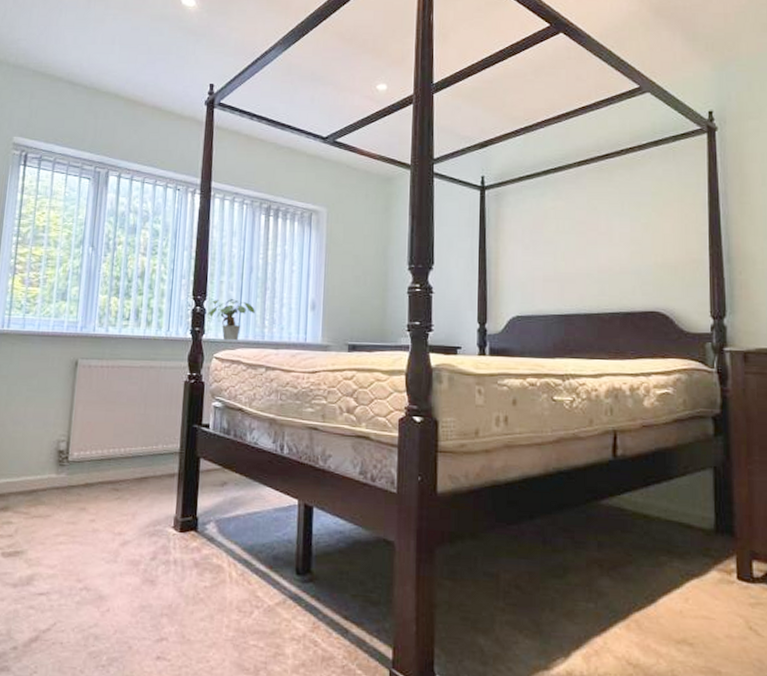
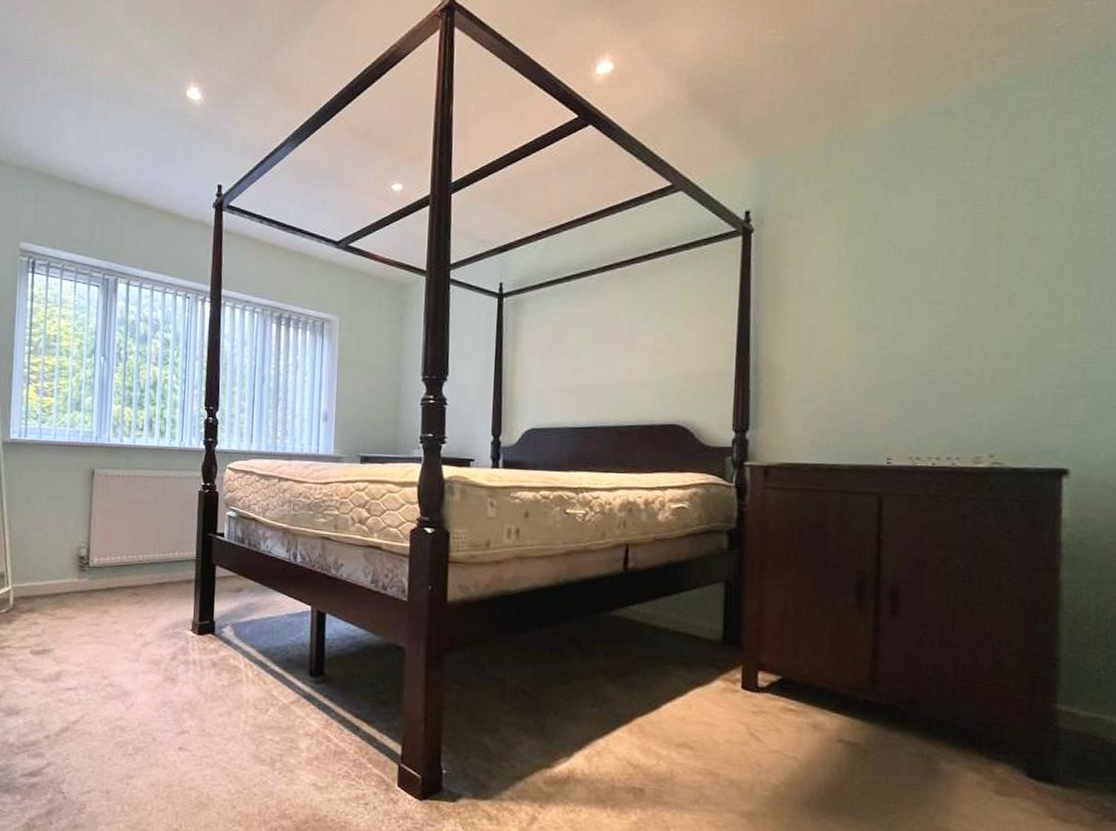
potted plant: present [206,299,255,341] -> none [219,410,267,452]

